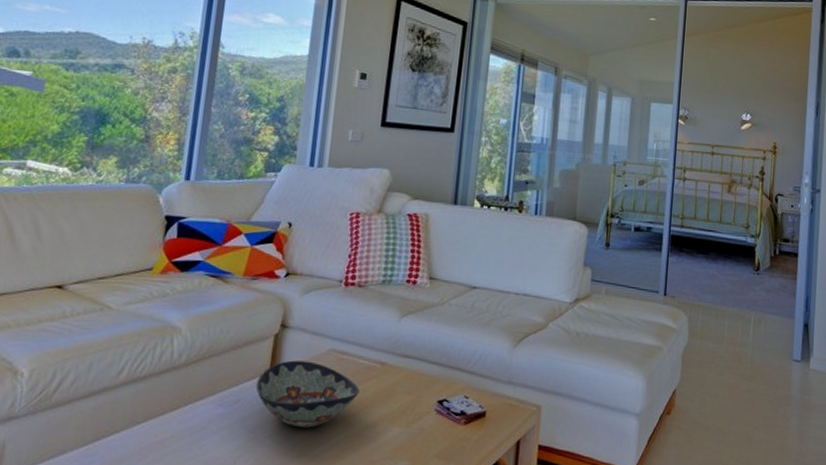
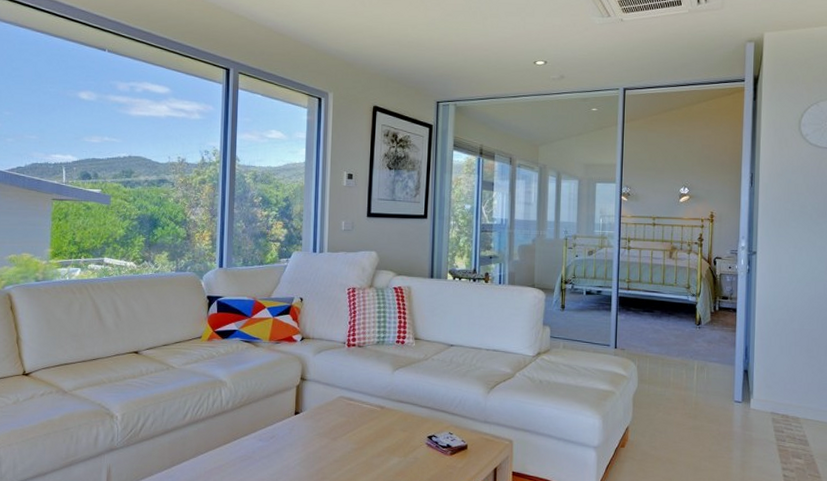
decorative bowl: present [256,360,359,428] -> none [285,405,365,458]

